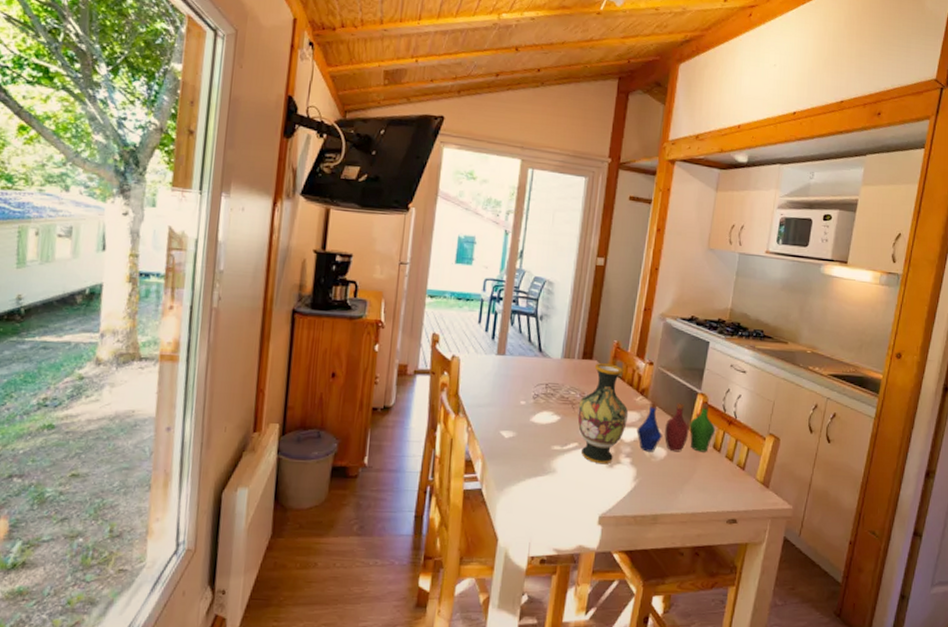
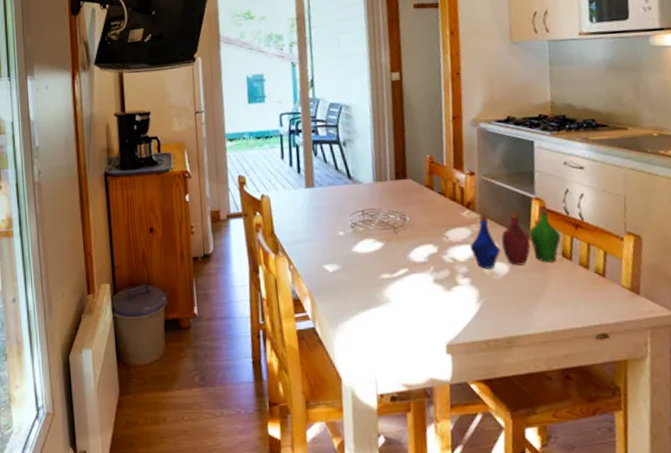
vase: present [577,363,629,465] -> none [400,180,458,288]

